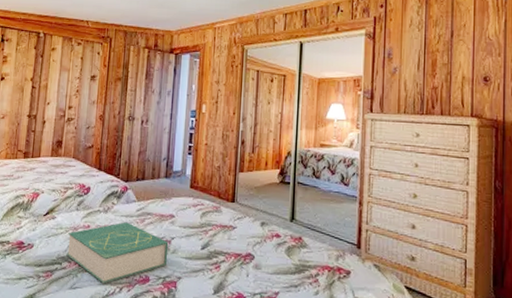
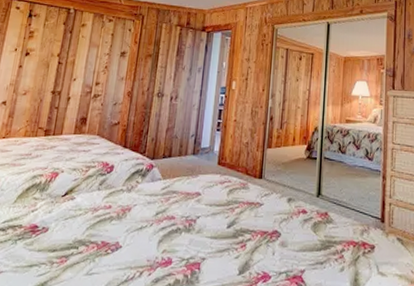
book: present [66,222,169,284] -> none [84,201,194,269]

